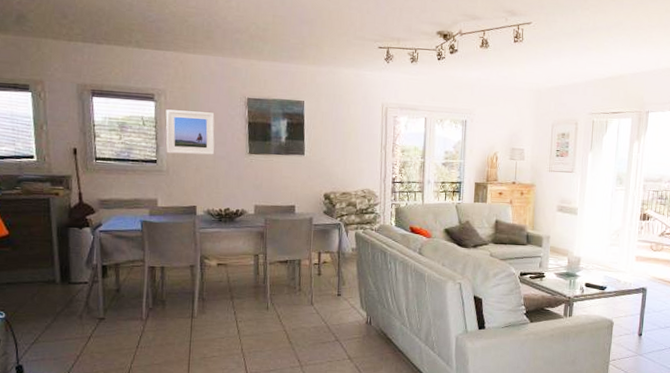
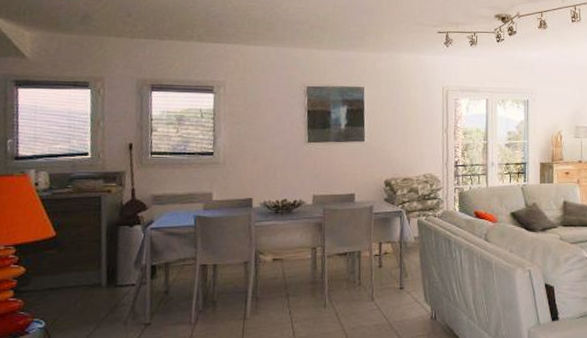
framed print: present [165,109,215,155] -> none [223,101,274,145]

